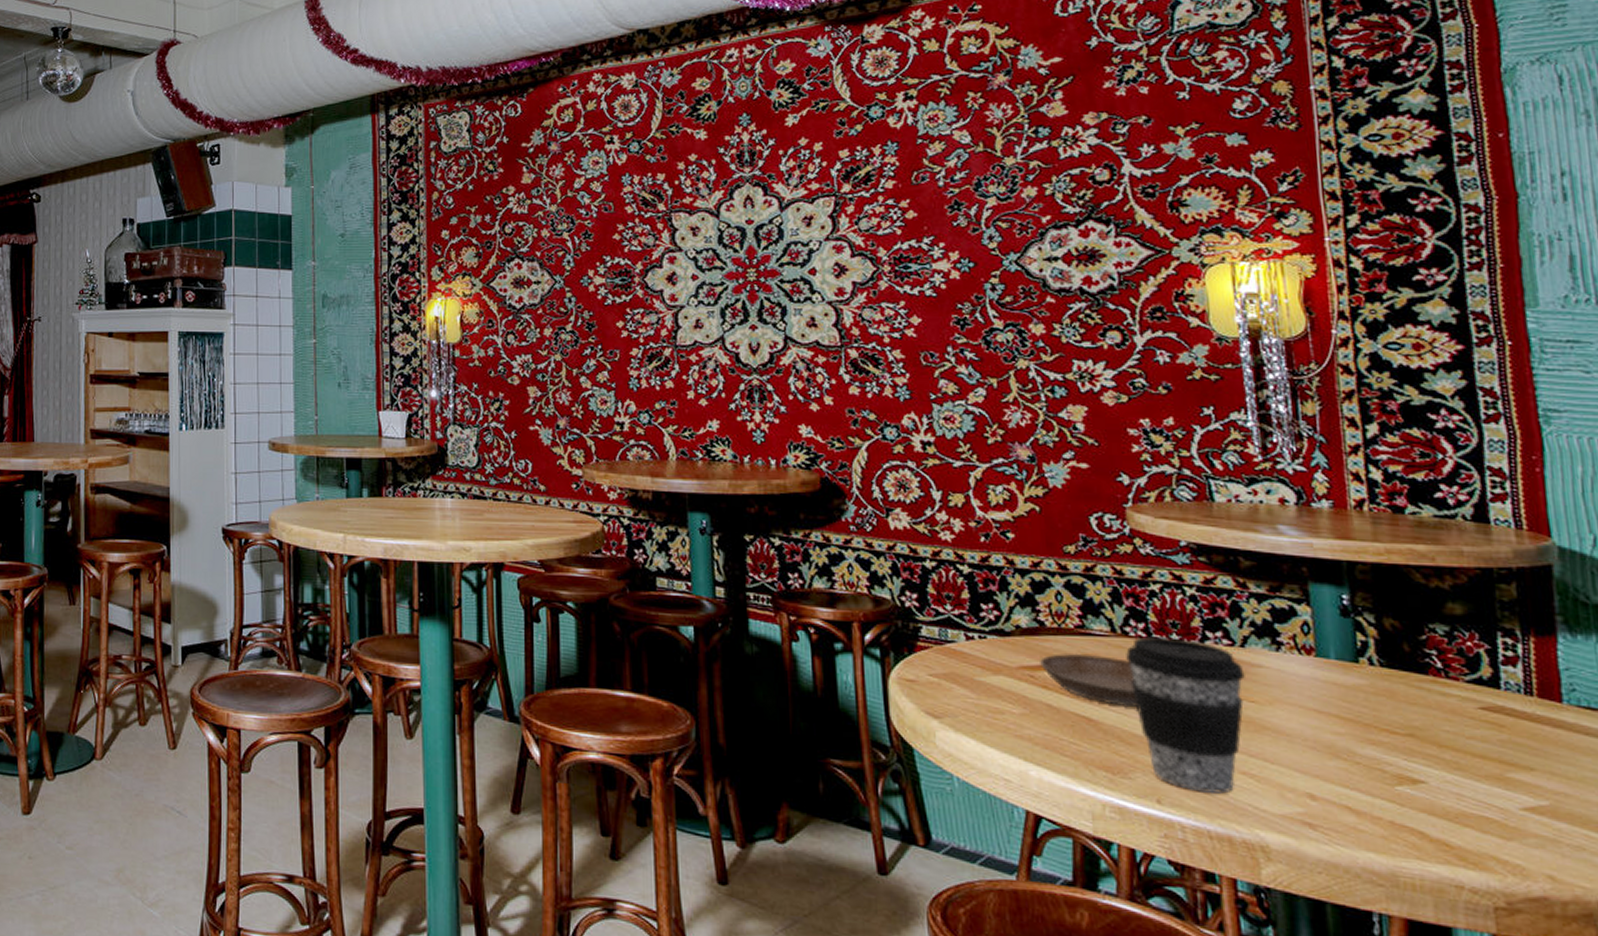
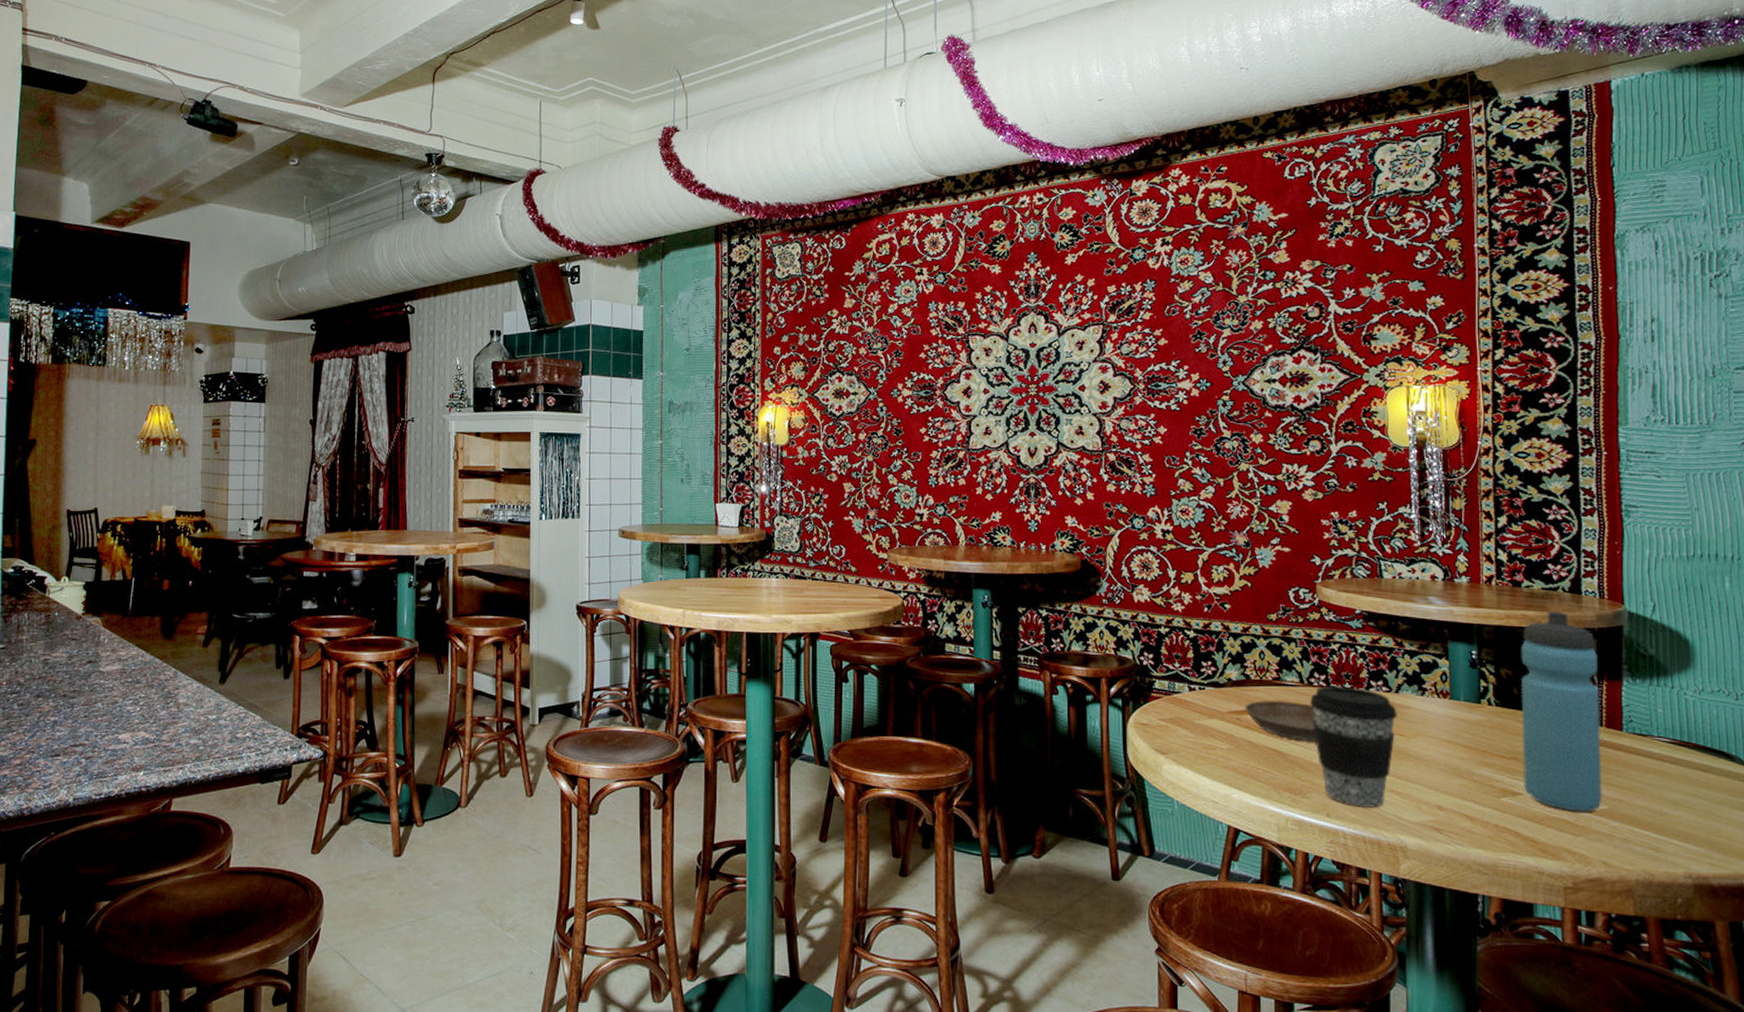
water bottle: none [1409,544,1541,809] -> present [1520,610,1602,812]

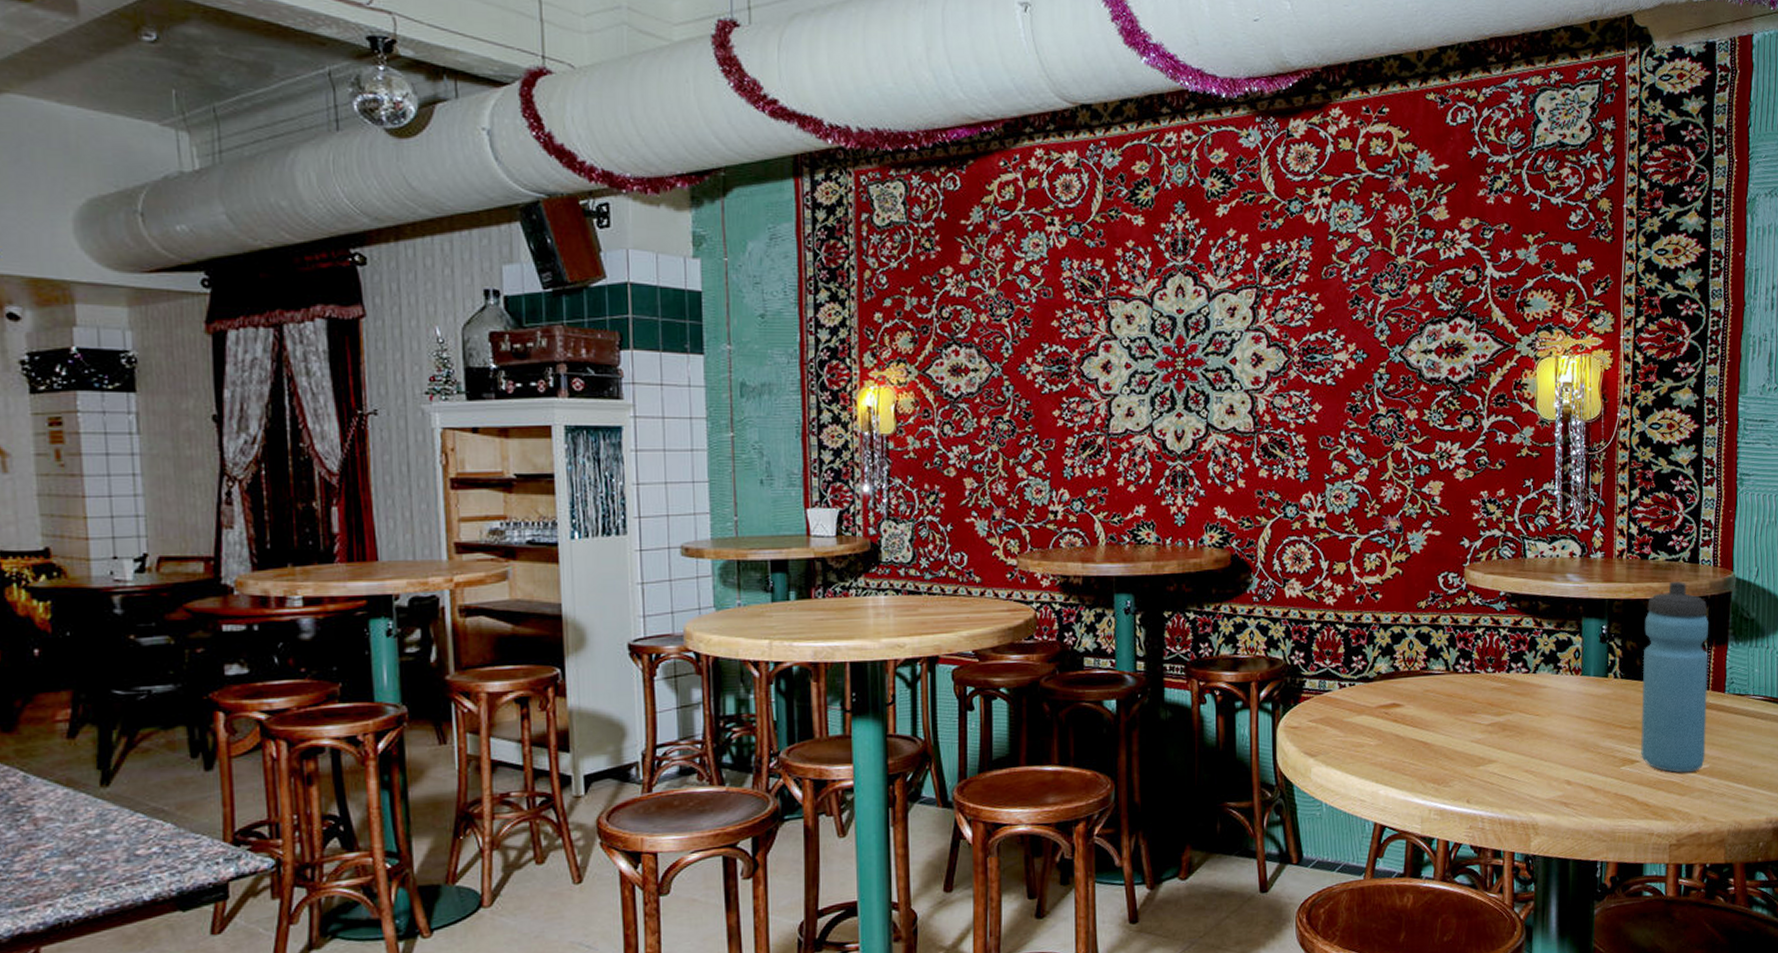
saucer: present [1245,700,1317,742] -> none [1393,690,1461,731]
coffee cup: present [1310,685,1397,809] -> none [1455,670,1534,791]

